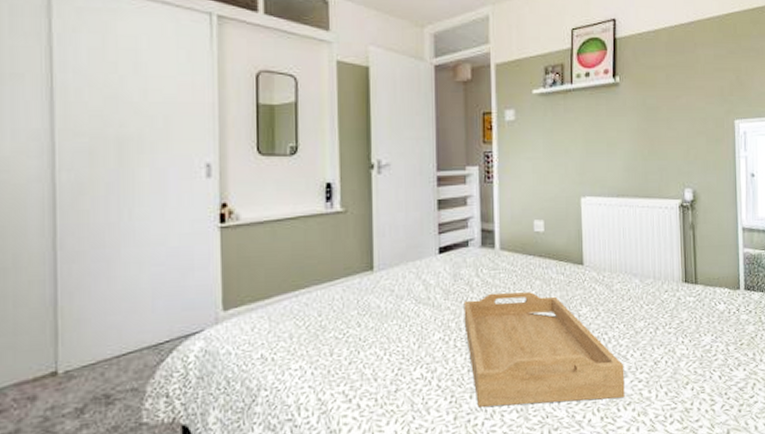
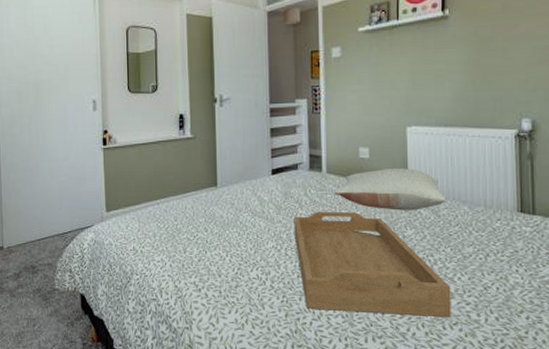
pillow: none [508,241,618,288] -> present [334,167,446,211]

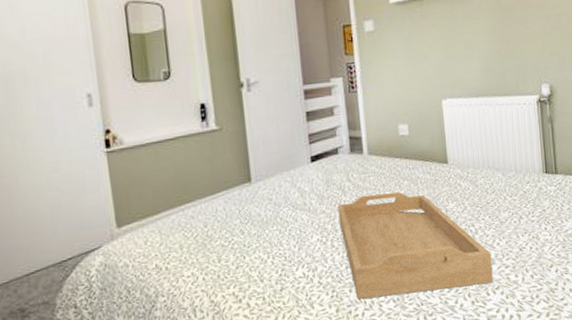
pillow: present [334,167,446,211] -> none [377,141,482,186]

